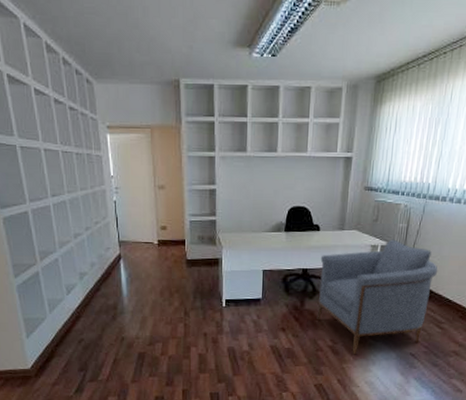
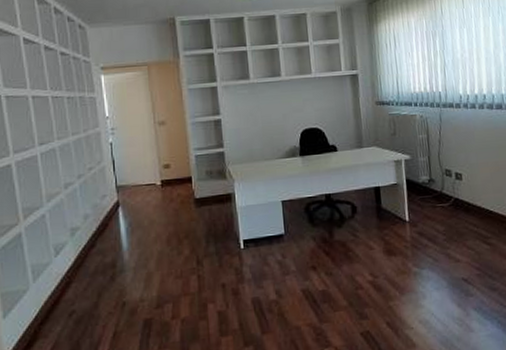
armchair: present [317,239,438,355] -> none [342,152,470,289]

